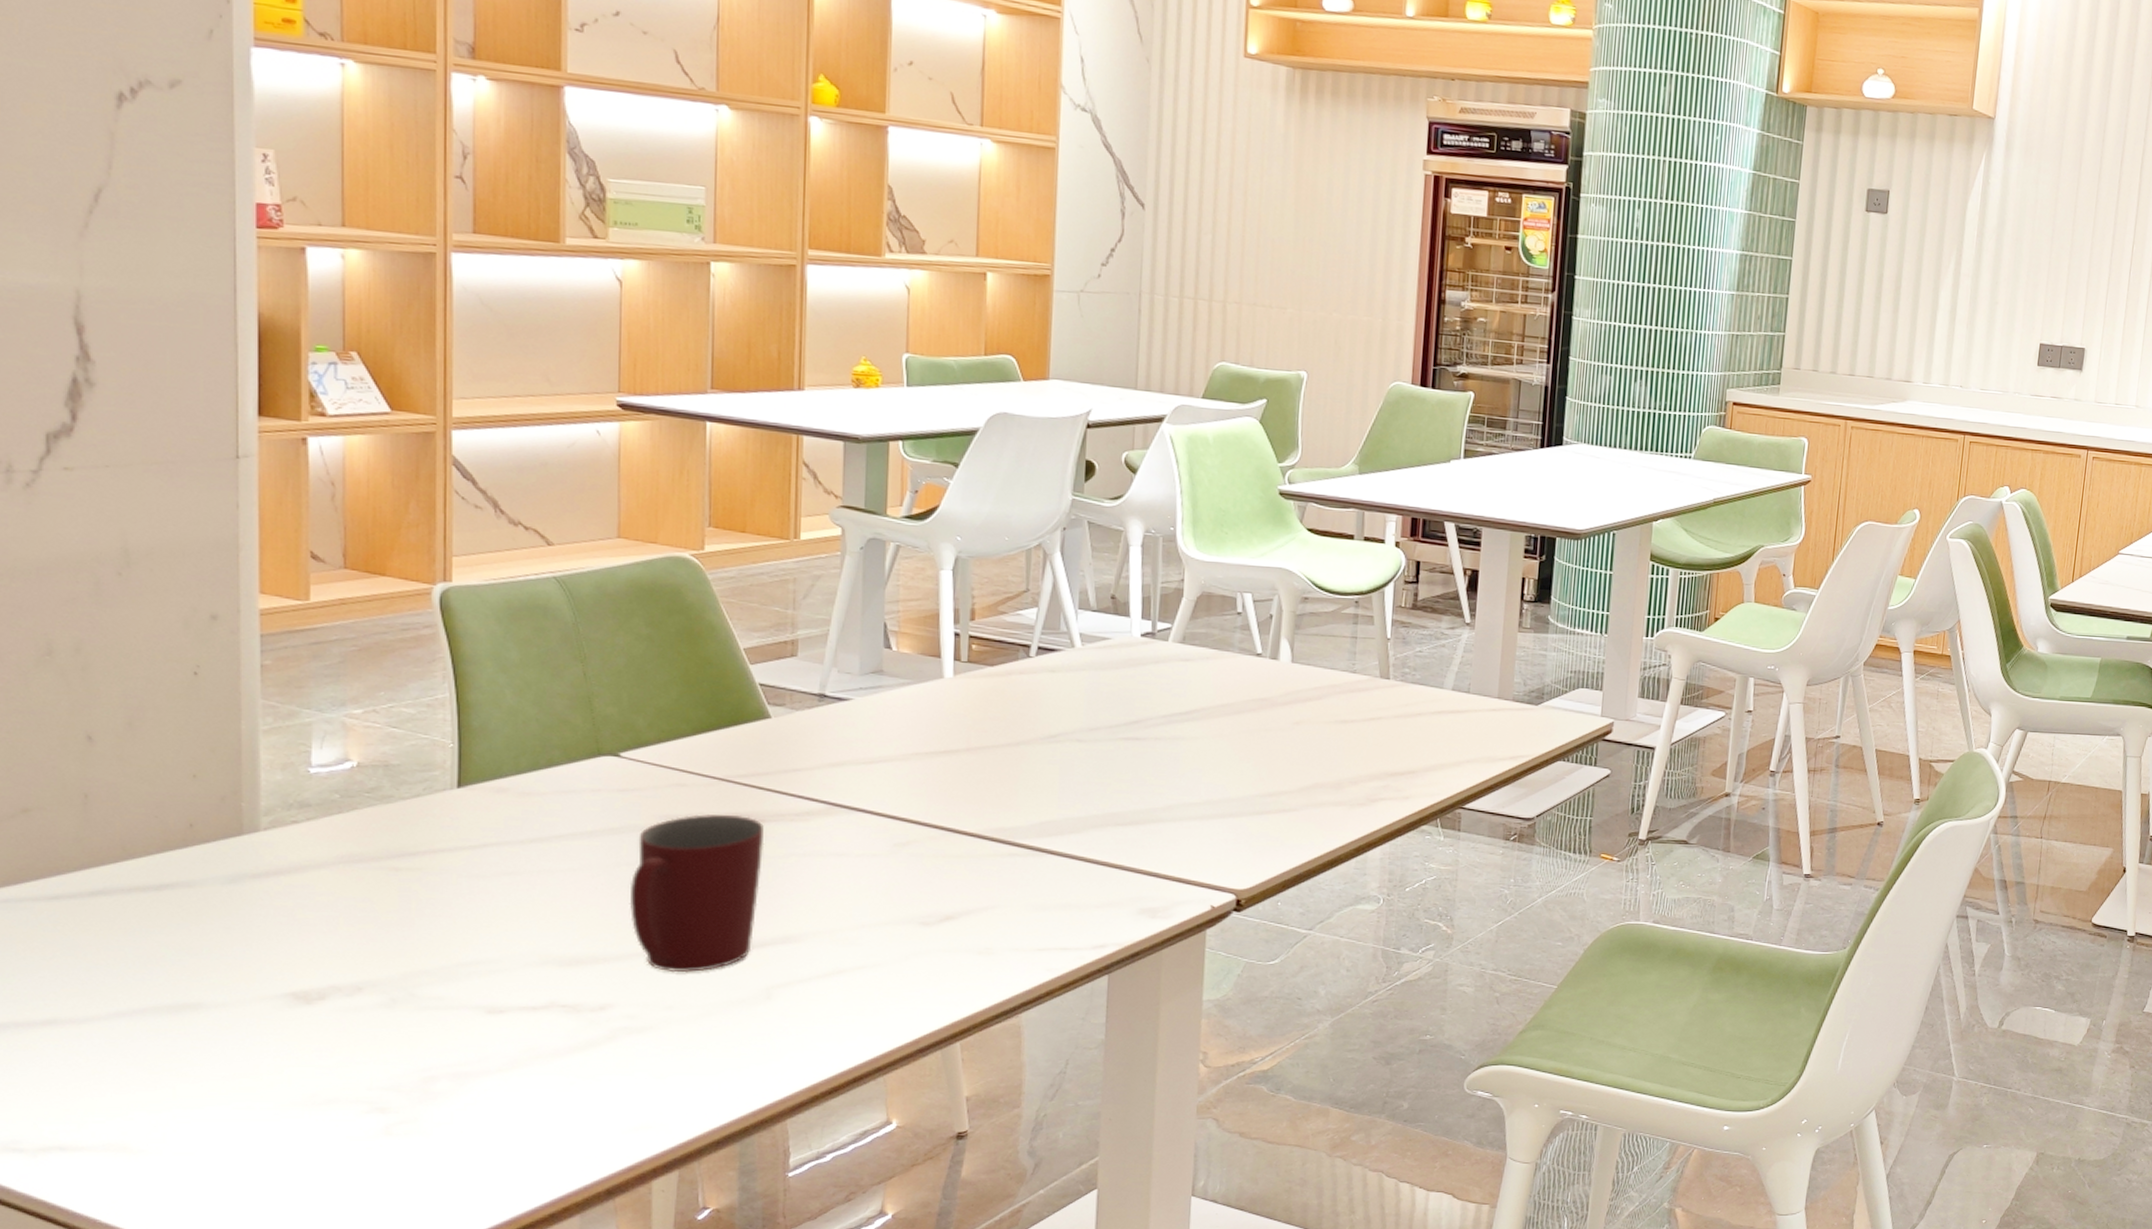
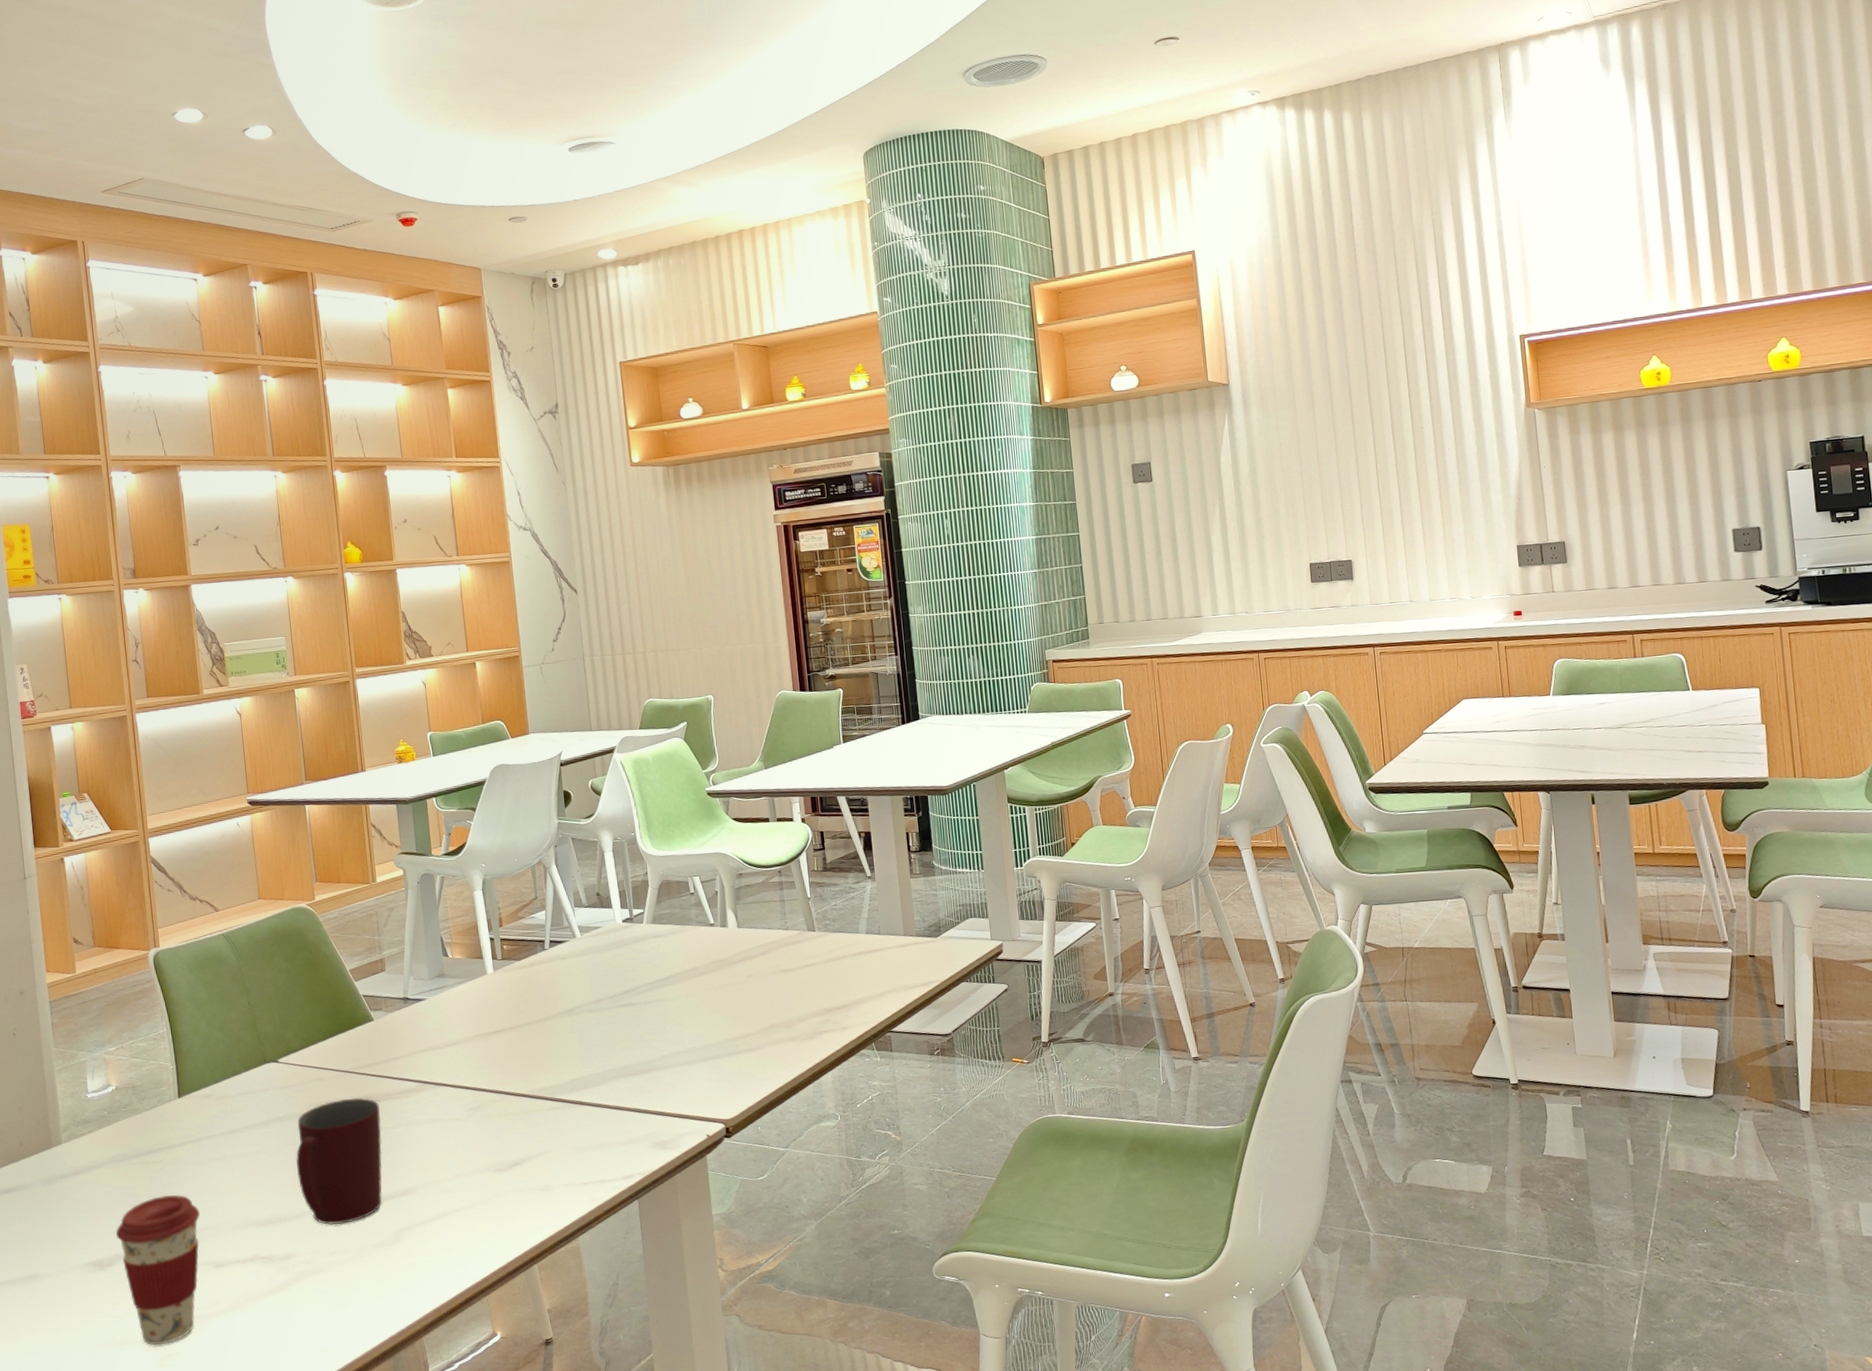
coffee cup: none [334,914,472,1108] -> present [115,1195,200,1346]

